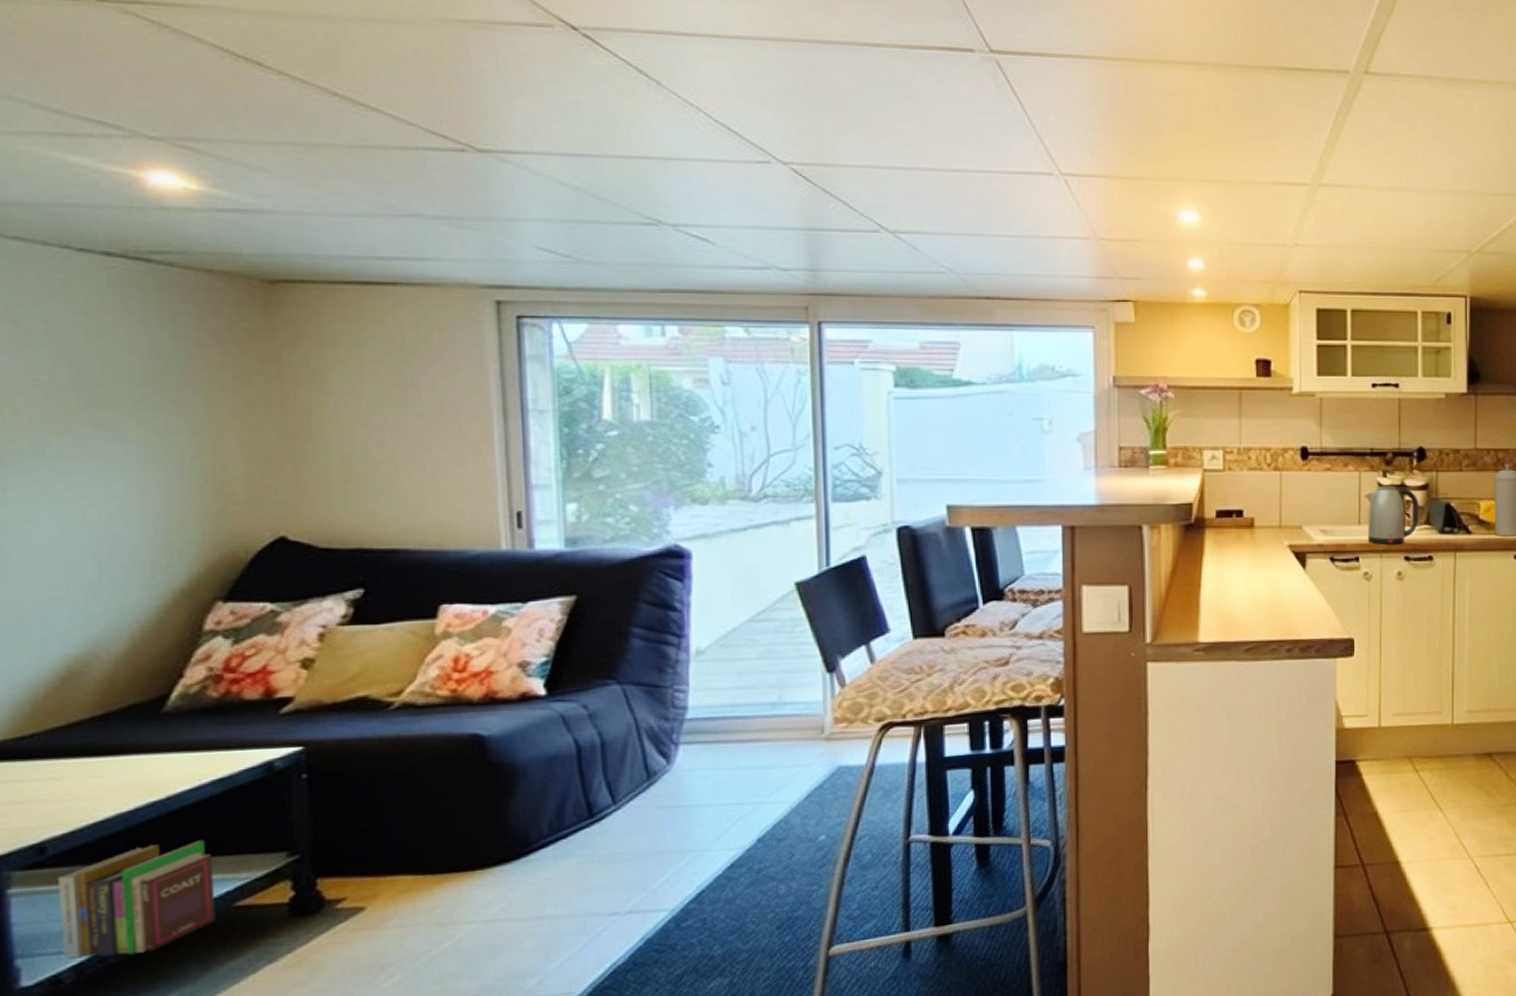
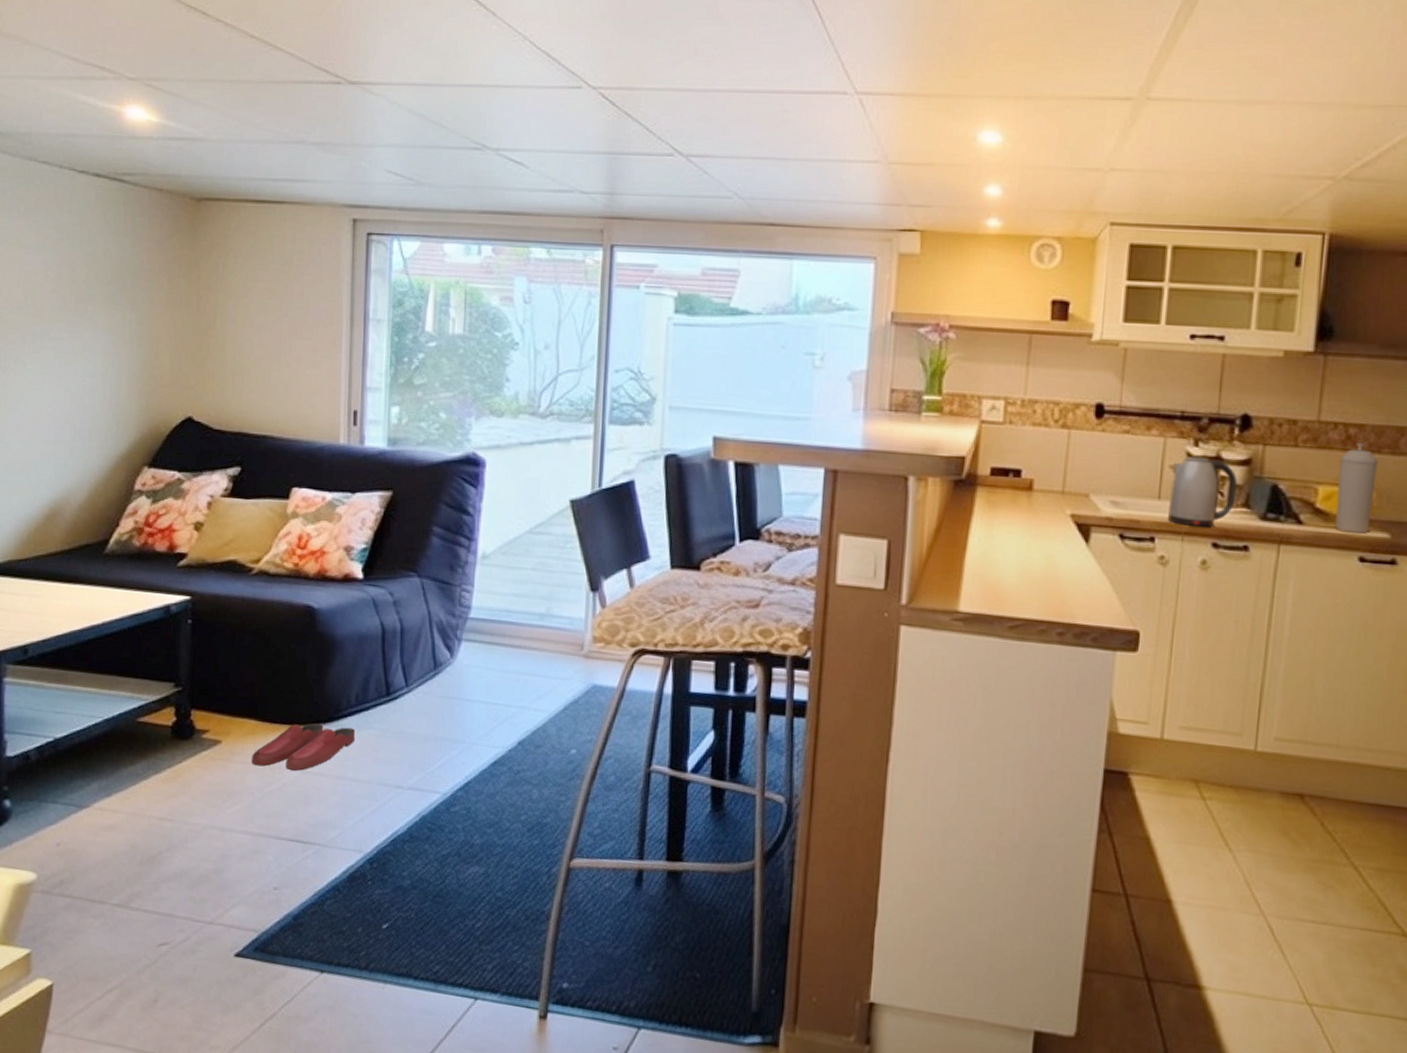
books: present [58,840,215,959] -> none [32,660,126,747]
slippers: none [411,860,551,927] -> present [252,723,355,771]

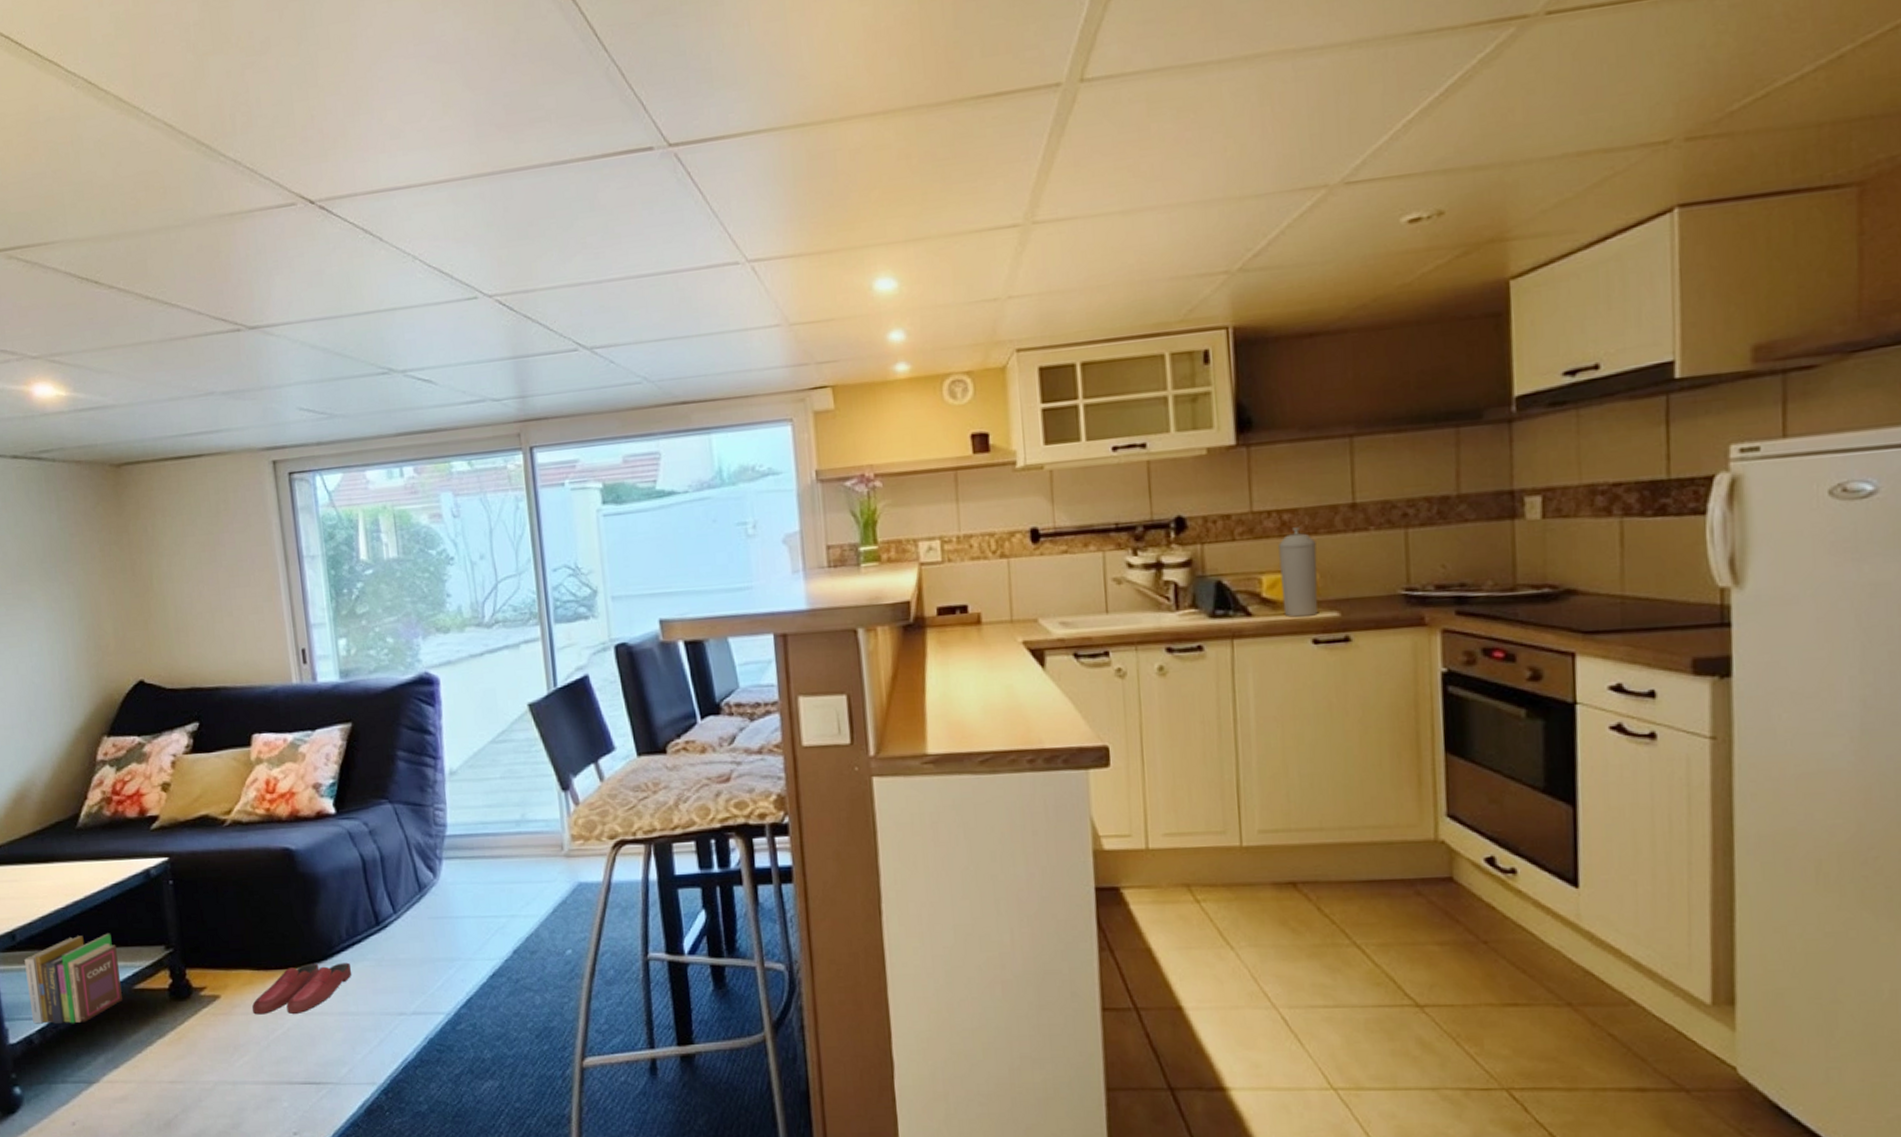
books: none [32,660,126,747] -> present [24,933,122,1024]
kettle: present [1167,455,1237,527] -> none [1115,564,1183,635]

